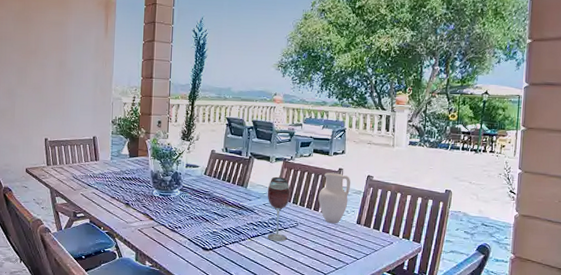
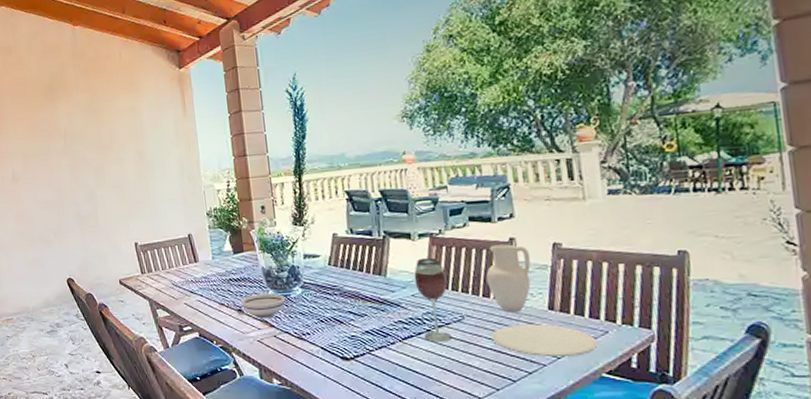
bowl: none [130,192,166,212] -> present [241,293,285,318]
plate: none [315,232,385,259] -> present [491,324,598,358]

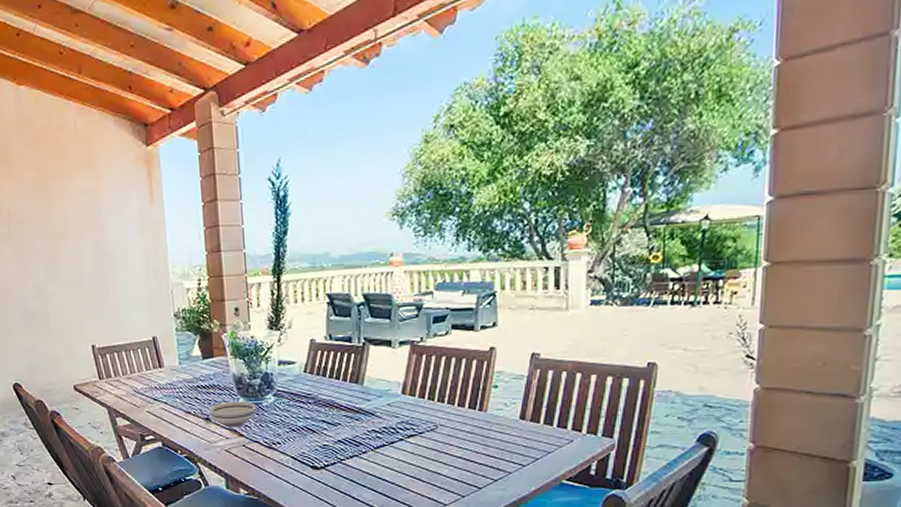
wineglass: present [414,257,452,342] -> none [391,366,424,451]
pitcher: present [486,244,531,313] -> none [463,354,507,422]
plate: present [491,324,598,358] -> none [463,433,563,466]

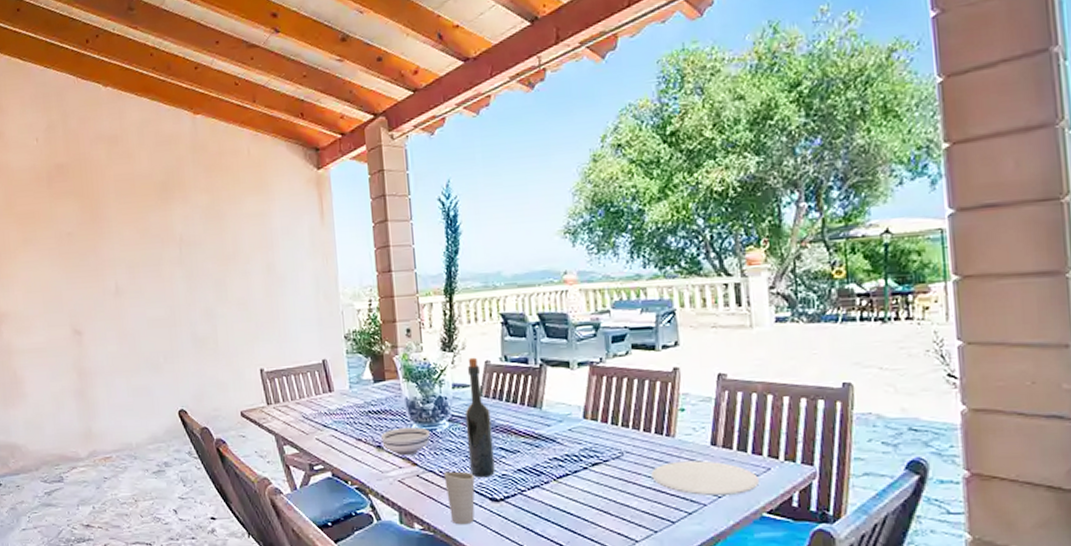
cup: none [268,442,297,490] -> present [444,471,475,525]
wine bottle: none [289,336,317,448] -> present [464,357,495,478]
plate: none [463,433,563,466] -> present [651,460,760,497]

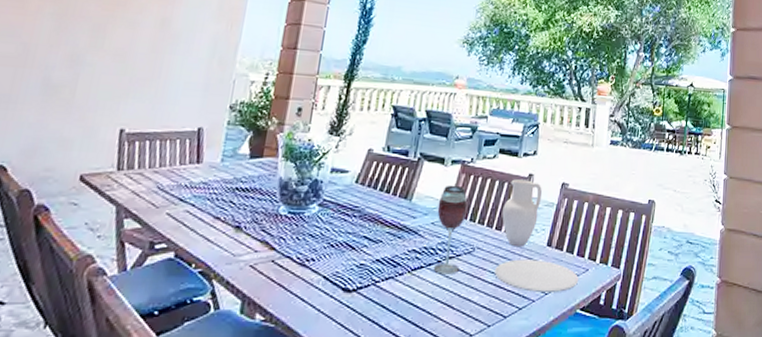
bowl: present [381,427,430,455] -> none [242,209,297,238]
cup: present [444,471,475,525] -> none [297,258,332,316]
wine bottle: present [464,357,495,478] -> none [328,144,363,267]
wineglass: none [571,388,609,481] -> present [433,185,468,274]
pitcher: none [648,374,694,449] -> present [502,179,542,247]

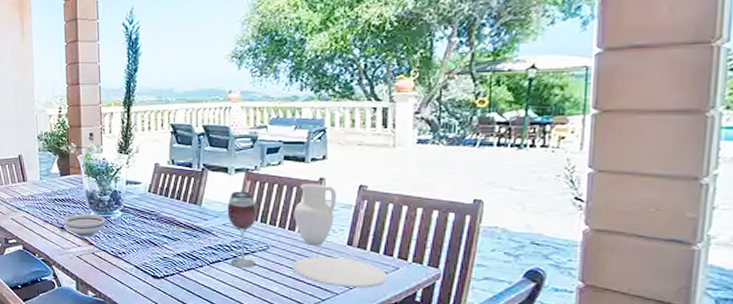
bowl: none [242,209,297,238] -> present [64,214,105,236]

